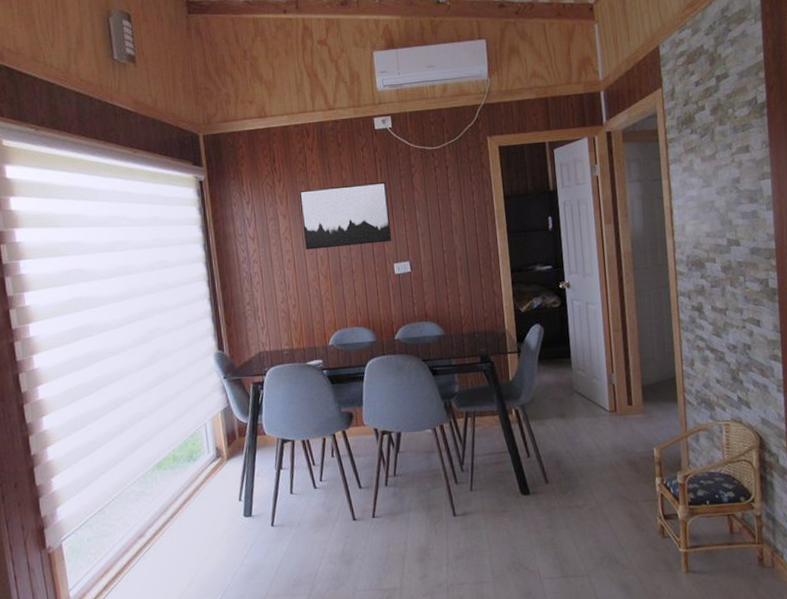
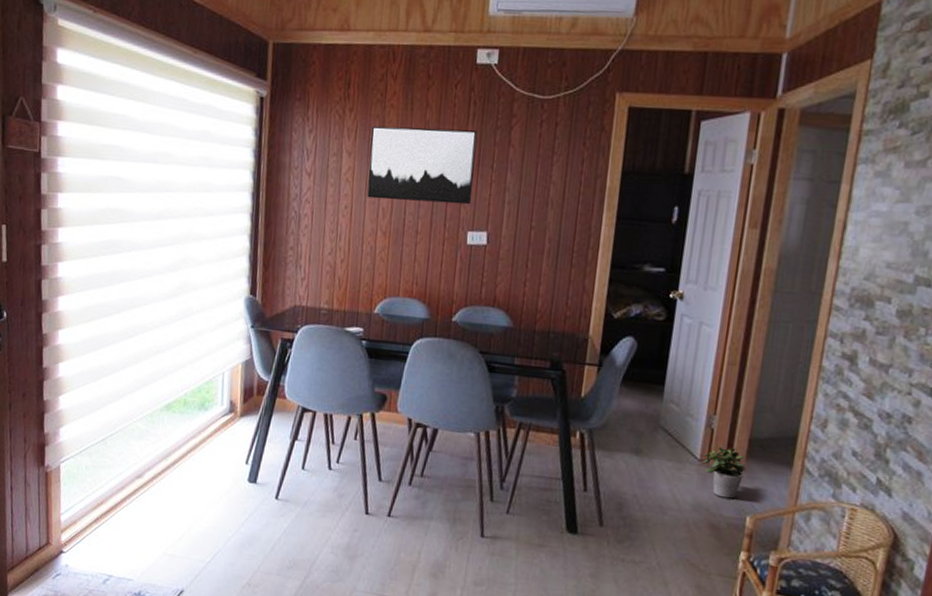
potted plant: none [611,396,645,438] -> present [702,446,746,499]

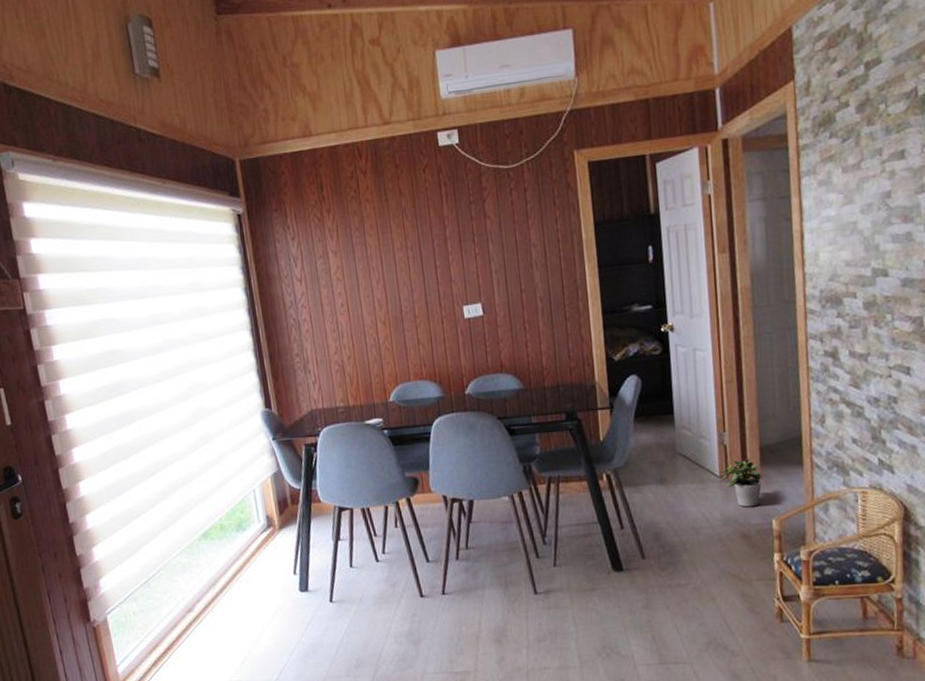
wall art: present [367,126,478,205] -> none [351,209,461,292]

